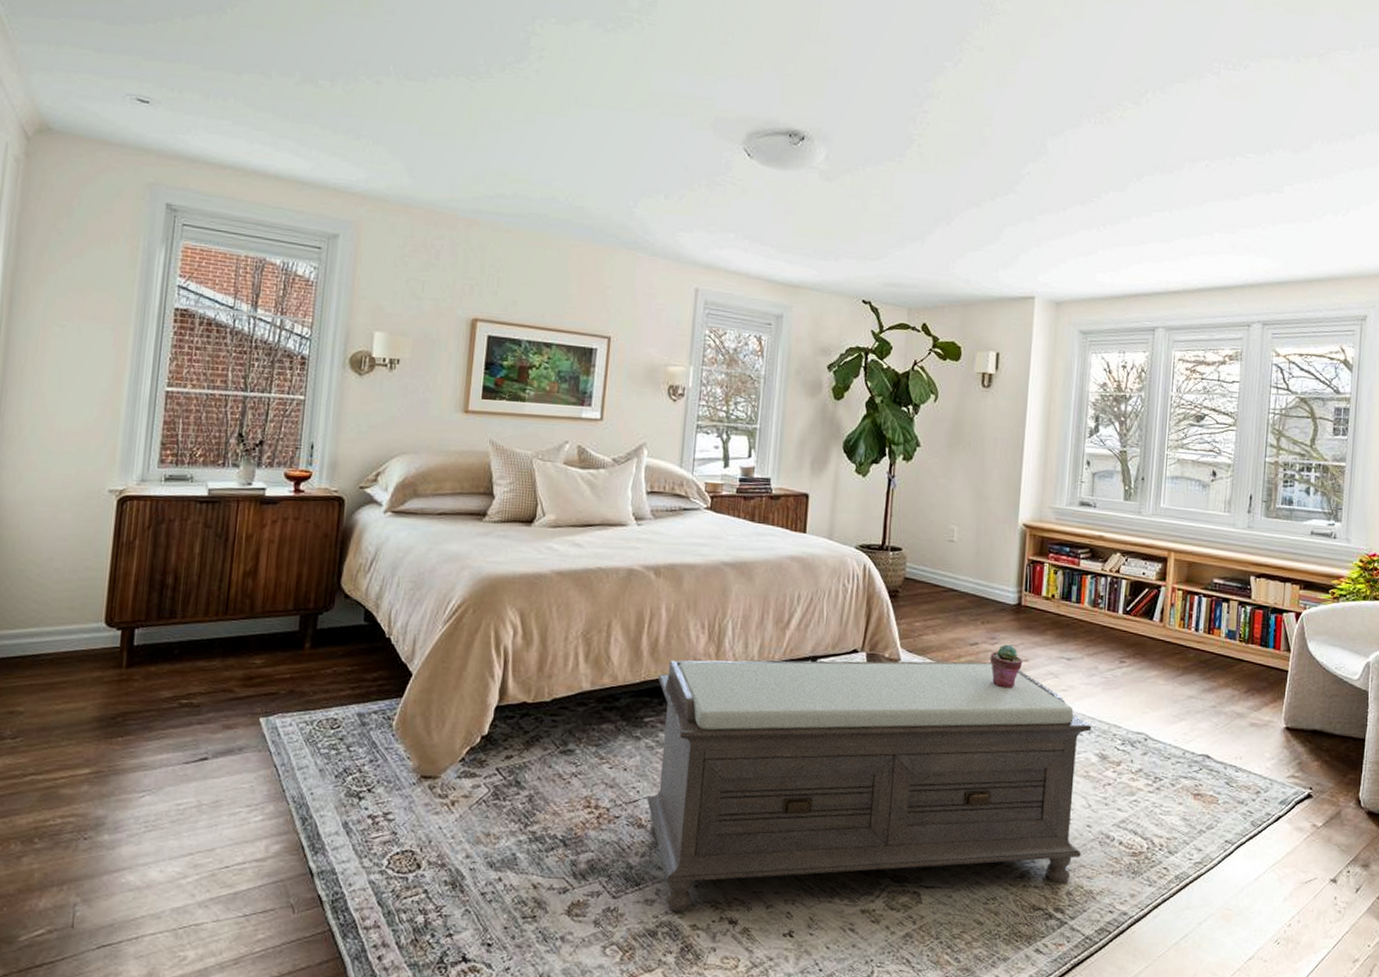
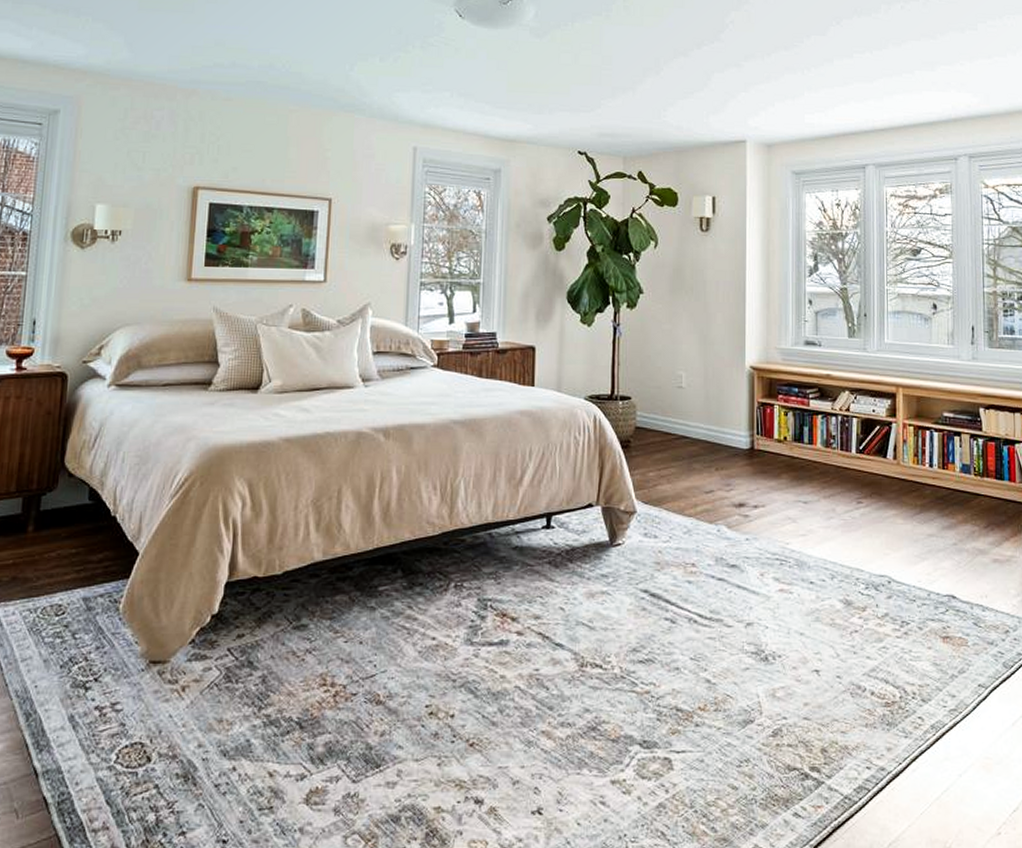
bench: present [647,660,1092,913] -> none [384,510,834,795]
potted succulent: present [990,644,1023,688] -> none [726,490,759,536]

